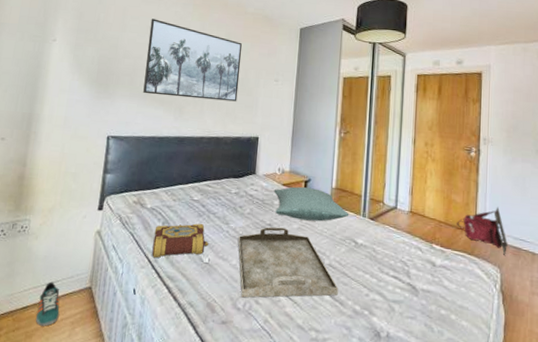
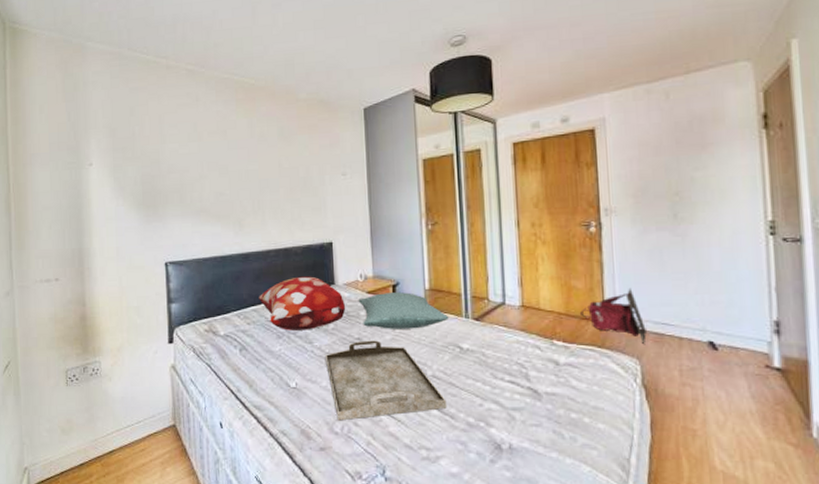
sneaker: present [36,282,60,326] -> none [124,423,147,469]
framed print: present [143,18,243,102] -> none [191,123,302,210]
book: present [152,223,209,258] -> none [232,345,294,388]
decorative pillow: none [187,163,263,212] -> present [259,276,346,331]

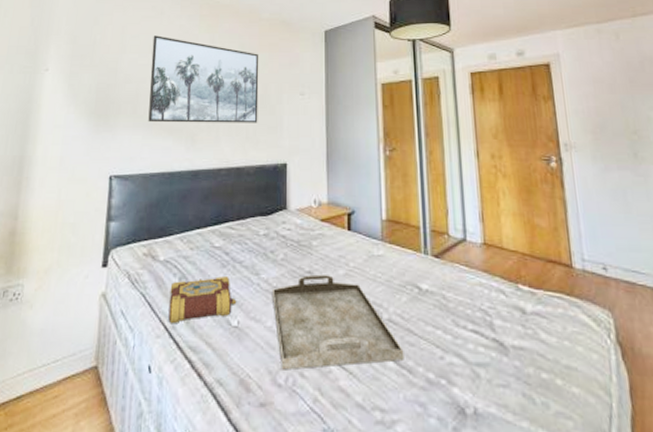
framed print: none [191,123,302,210] -> present [148,35,259,123]
book: none [232,345,294,388] -> present [168,275,237,324]
decorative pillow: present [259,276,346,331] -> none [205,199,298,260]
pillow: present [358,292,449,329] -> none [310,221,407,264]
backpack: present [579,287,648,344] -> none [544,229,618,293]

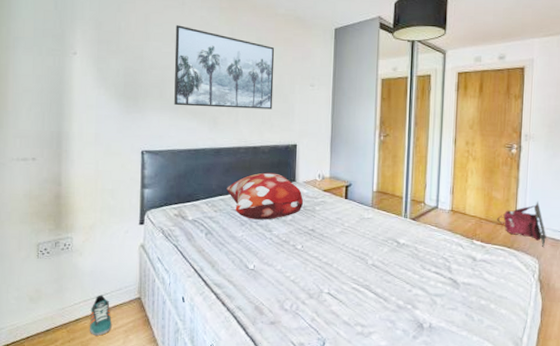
sneaker: none [32,362,60,421] -> present [90,295,112,336]
book: present [168,275,237,324] -> none [197,232,253,268]
decorative pillow: none [205,199,298,260] -> present [226,172,304,220]
serving tray: present [271,274,404,370] -> none [281,232,382,300]
backpack: none [544,229,618,293] -> present [496,201,547,247]

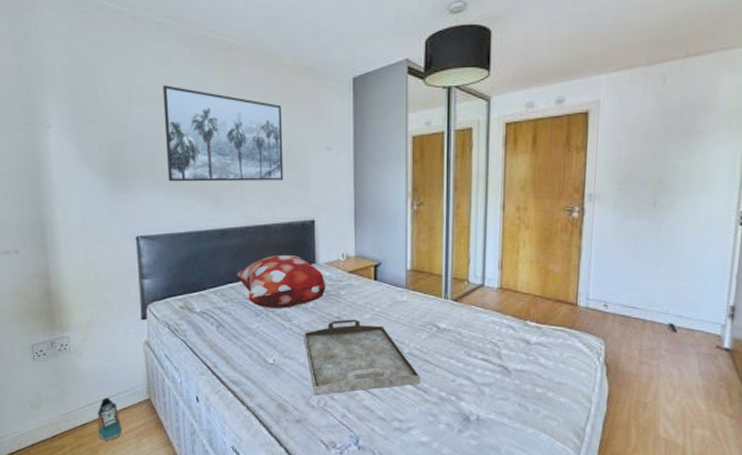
serving tray: none [281,232,382,300] -> present [303,319,421,395]
backpack: present [496,201,547,247] -> none [554,272,616,325]

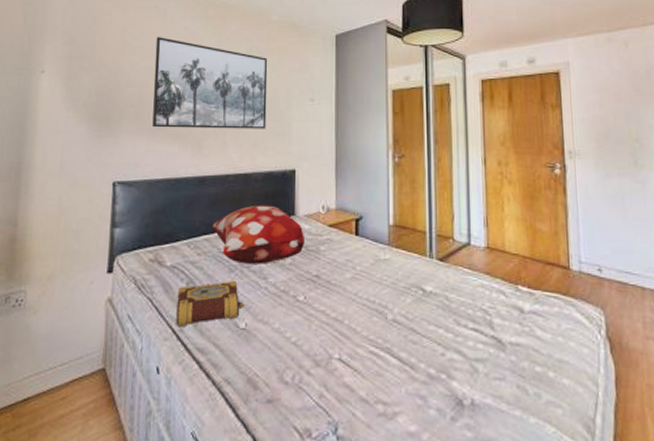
sneaker: present [97,397,122,441] -> none [40,365,68,421]
book: none [209,323,272,364] -> present [176,280,245,328]
serving tray: present [303,319,421,395] -> none [279,278,407,369]

